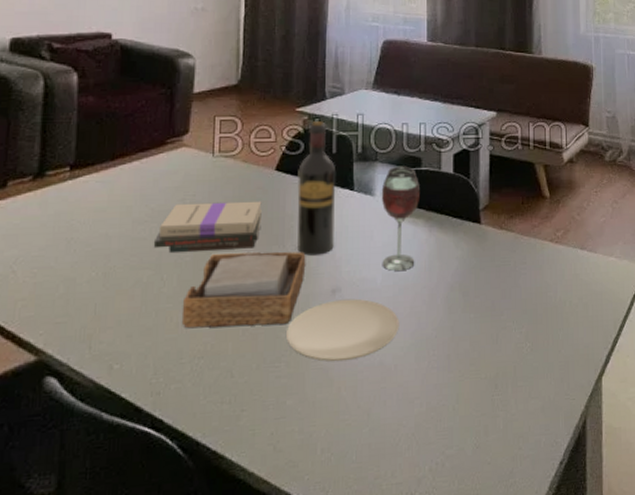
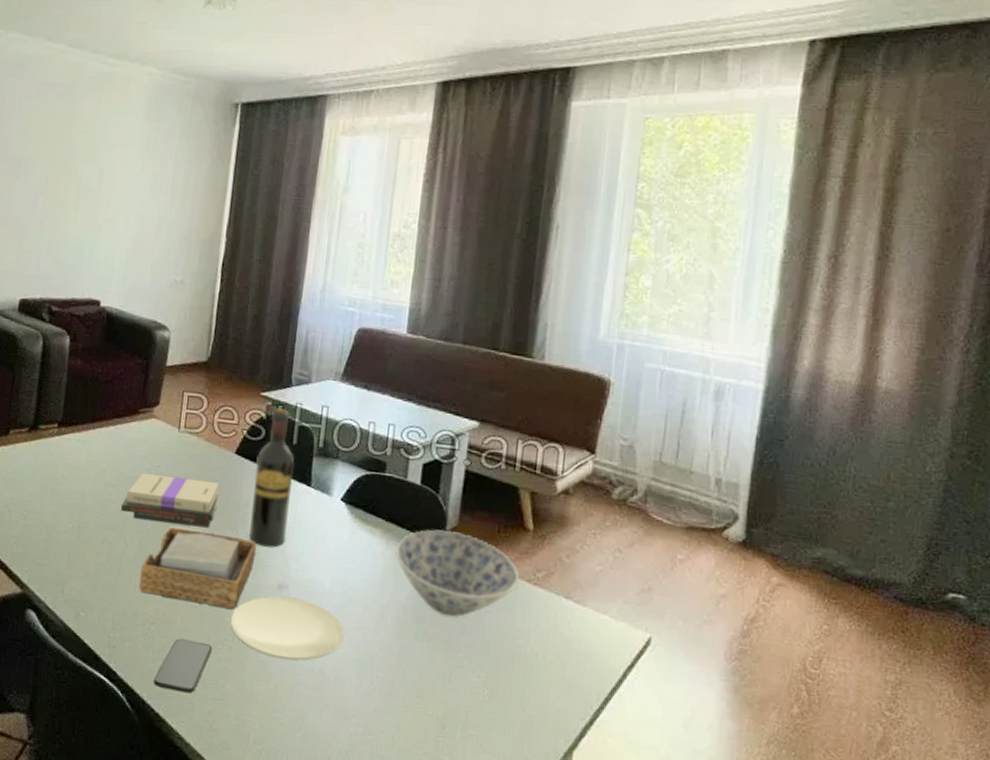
smartphone: none [207,364,269,423] -> present [153,638,213,694]
wineglass: present [381,166,421,271] -> none [333,467,382,581]
bowl: none [438,209,543,286] -> present [395,529,519,618]

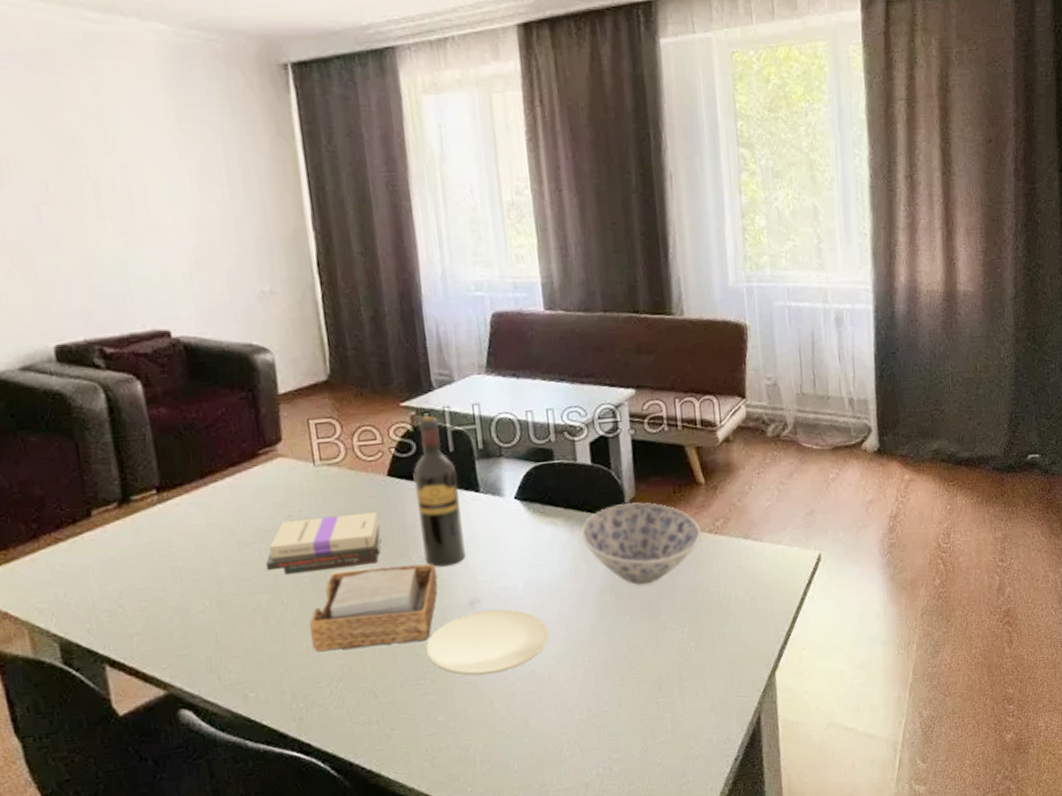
smartphone: present [153,638,213,694] -> none [356,683,414,744]

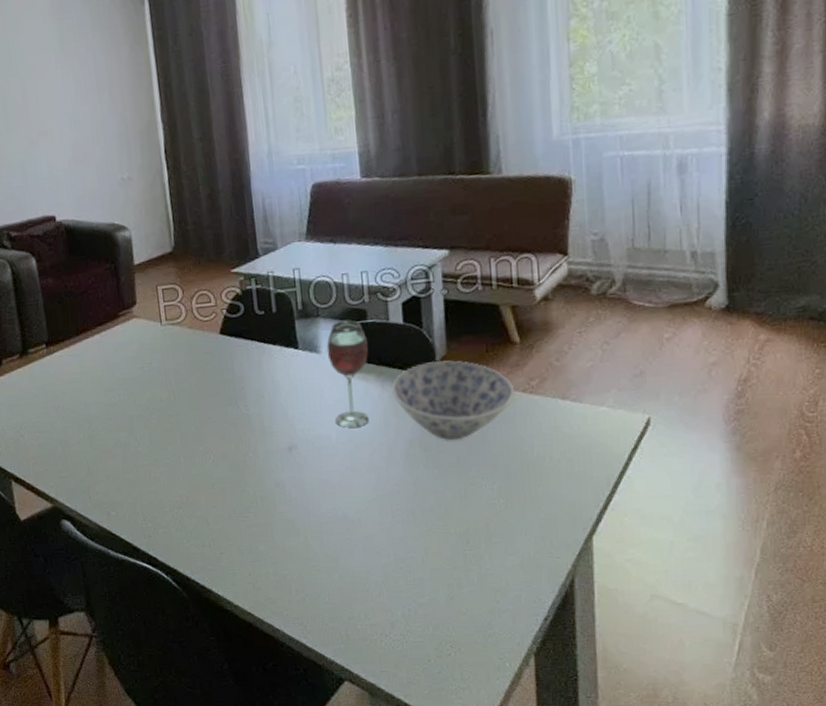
books: present [265,511,382,574] -> none [123,364,214,416]
napkin holder: present [309,563,438,652] -> none [156,411,261,482]
wine bottle: present [412,416,466,567] -> none [241,280,285,415]
plate: present [426,609,549,676] -> none [250,455,359,514]
wineglass: none [510,460,558,577] -> present [326,319,369,428]

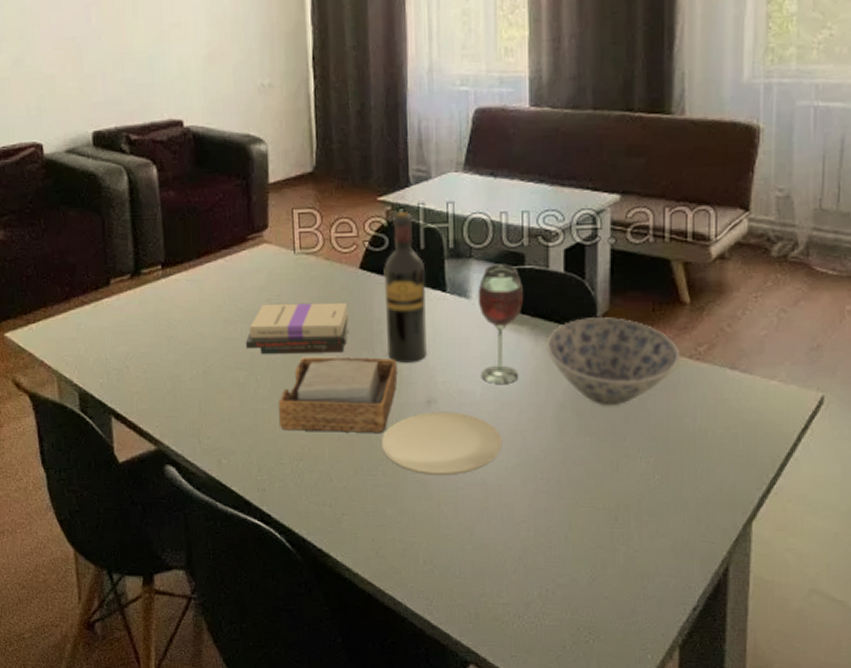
books: none [123,364,214,416] -> present [245,302,349,354]
napkin holder: none [156,411,261,482] -> present [278,357,398,434]
wine bottle: none [241,280,285,415] -> present [383,212,427,363]
plate: none [250,455,359,514] -> present [382,411,502,476]

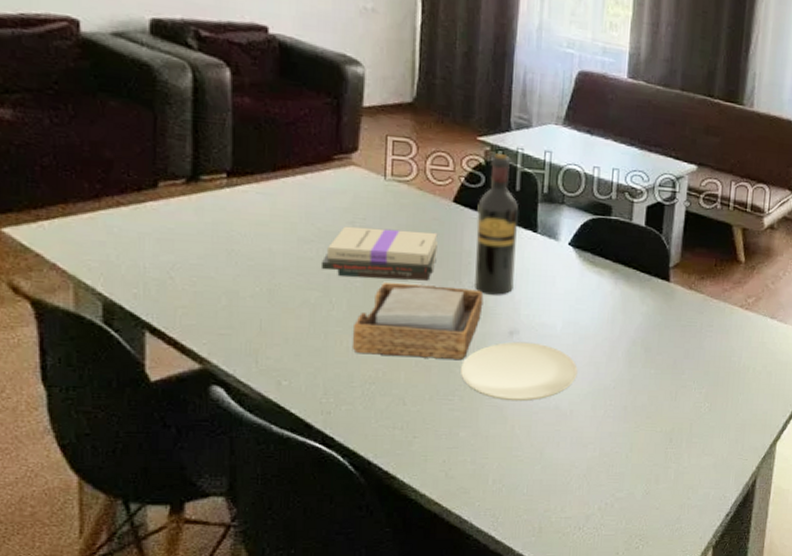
wineglass: present [477,263,524,384] -> none [564,212,609,320]
bowl: present [546,316,679,406] -> none [623,267,733,345]

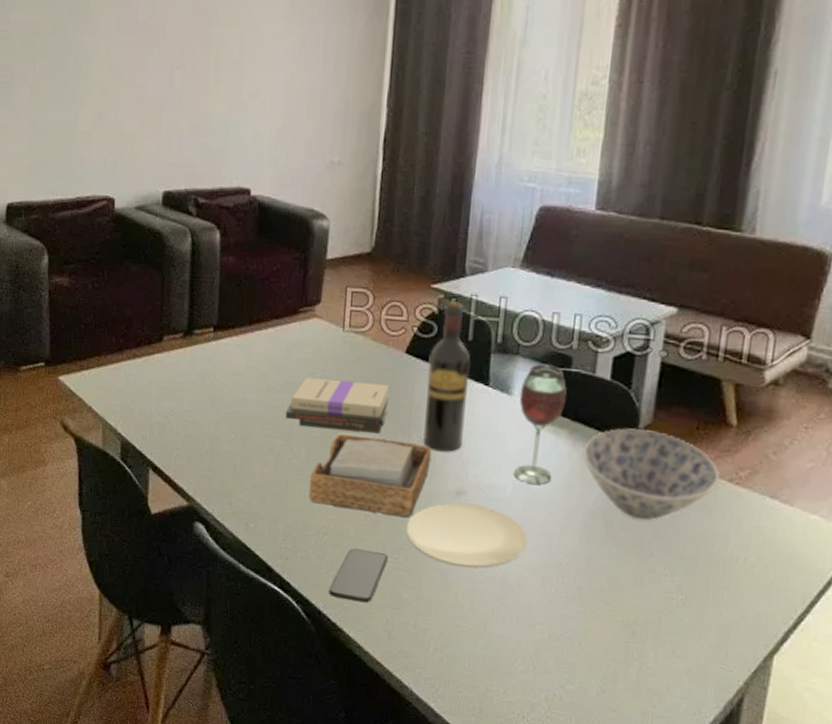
smartphone: none [379,395,443,447] -> present [329,548,388,603]
wineglass: none [564,212,609,320] -> present [515,363,568,485]
bowl: none [623,267,733,345] -> present [582,428,719,521]

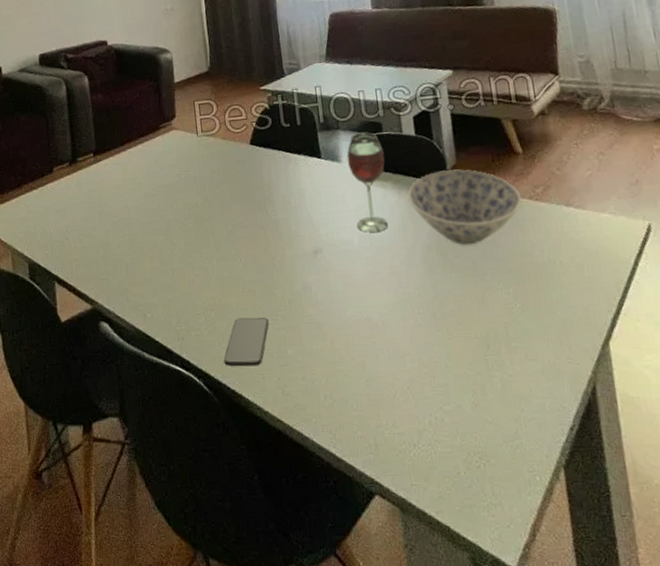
books: present [285,376,390,434] -> none [161,172,245,220]
napkin holder: present [308,434,432,518] -> none [191,216,288,285]
plate: present [406,502,528,569] -> none [279,259,382,317]
wine bottle: present [423,301,470,452] -> none [269,96,310,220]

